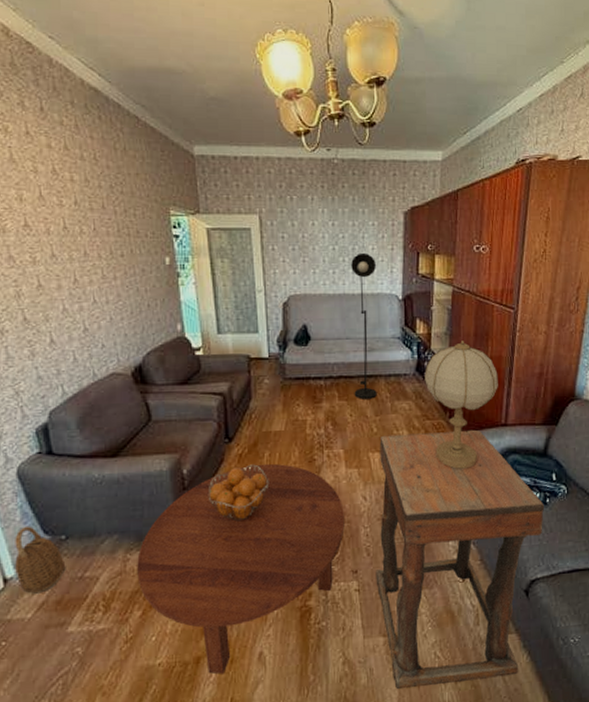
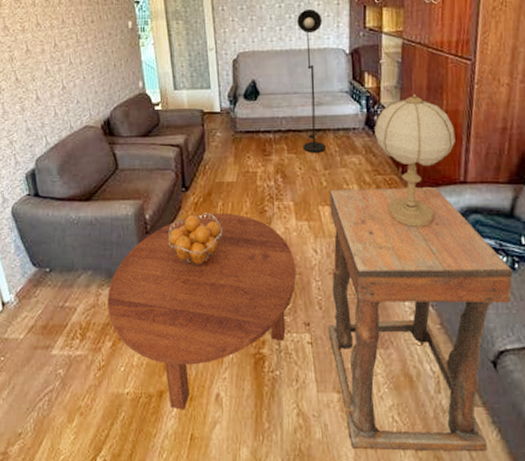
basket: present [15,526,66,594] -> none [10,258,50,318]

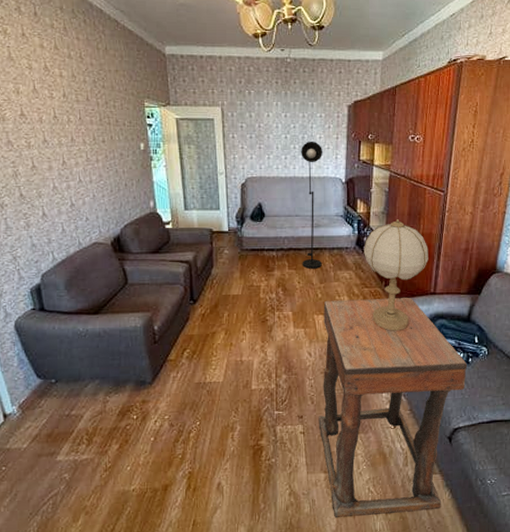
coffee table: present [108,212,296,410] -> none [115,322,292,500]
fruit basket: present [167,213,223,266] -> none [175,323,228,372]

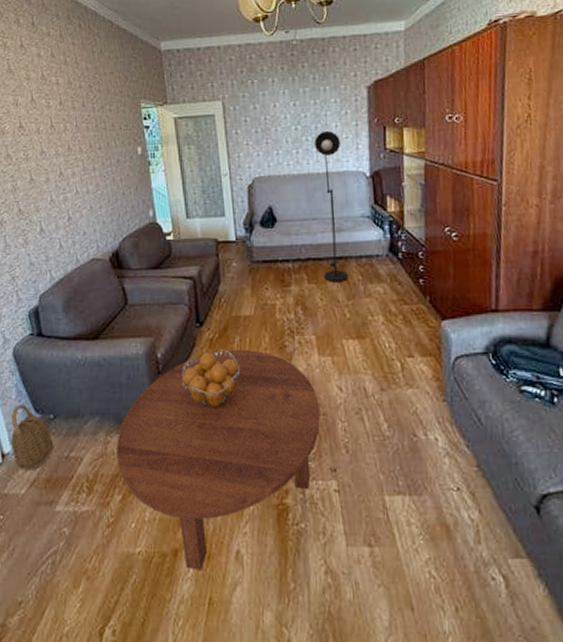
basket: none [13,370,56,428] -> present [11,404,54,470]
coffee table: none [115,322,292,500] -> present [117,349,320,570]
fruit basket: none [175,323,228,372] -> present [181,349,241,409]
side table: present [318,297,468,519] -> none [353,315,553,611]
table lamp: present [364,219,428,331] -> none [399,218,485,360]

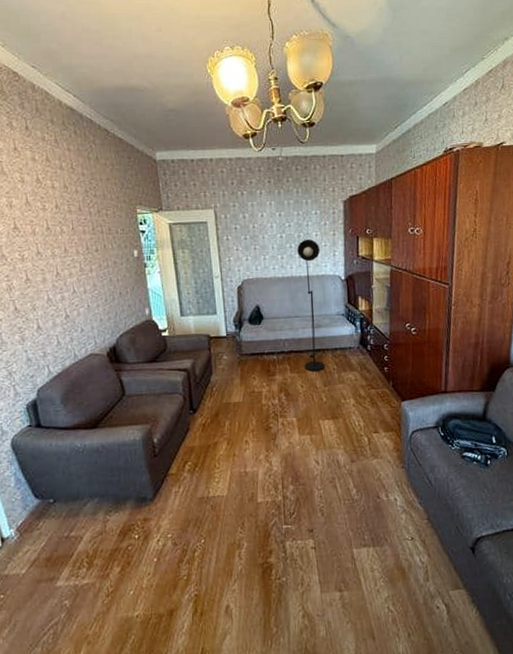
basket: present [11,404,54,470] -> none [10,491,54,552]
coffee table: present [117,349,320,570] -> none [115,432,300,626]
fruit basket: present [181,349,241,409] -> none [176,432,231,485]

